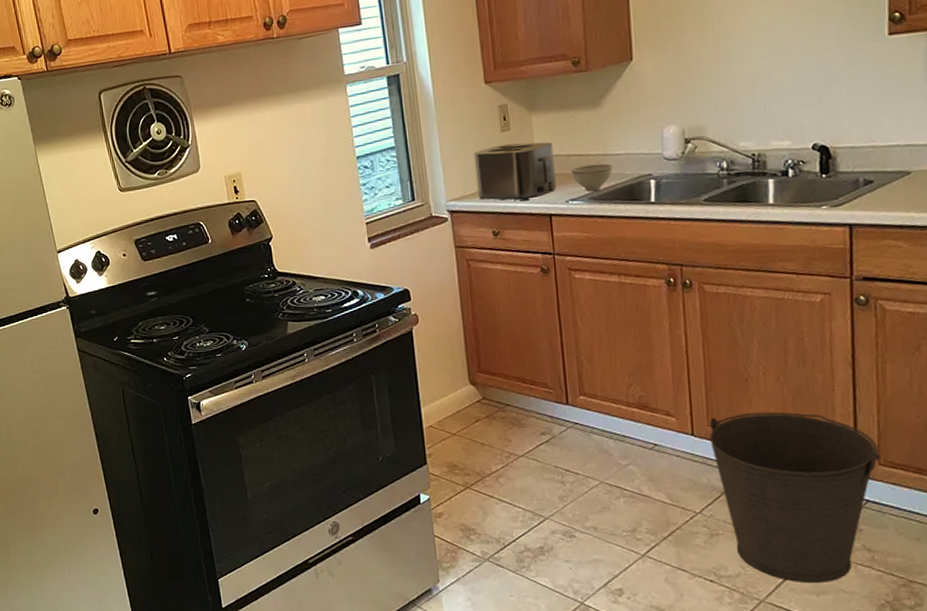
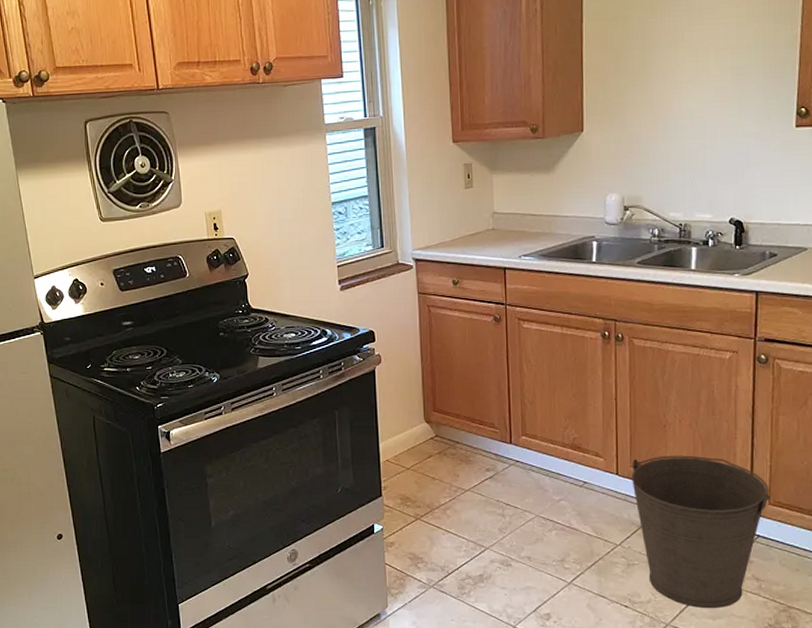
toaster: present [473,141,556,201] -> none [439,200,511,254]
bowl: present [571,163,613,191] -> none [525,224,561,248]

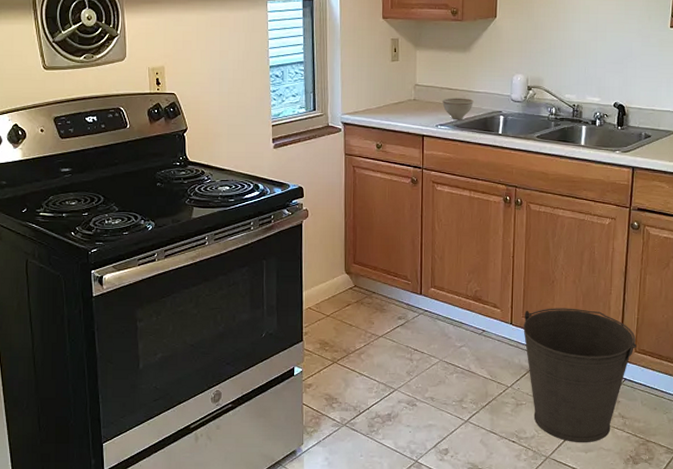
bowl: none [525,224,561,248] -> present [442,98,474,119]

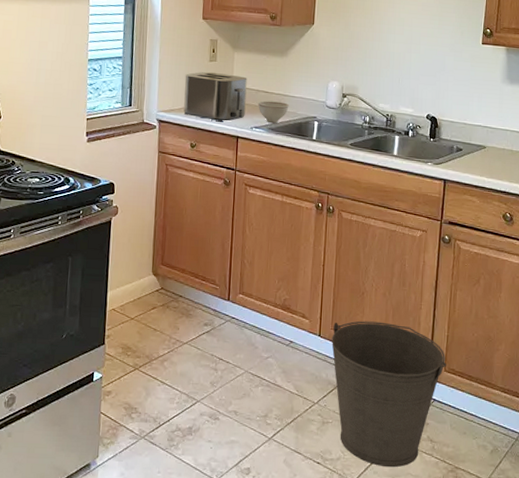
toaster: none [367,72,431,122] -> present [183,72,247,122]

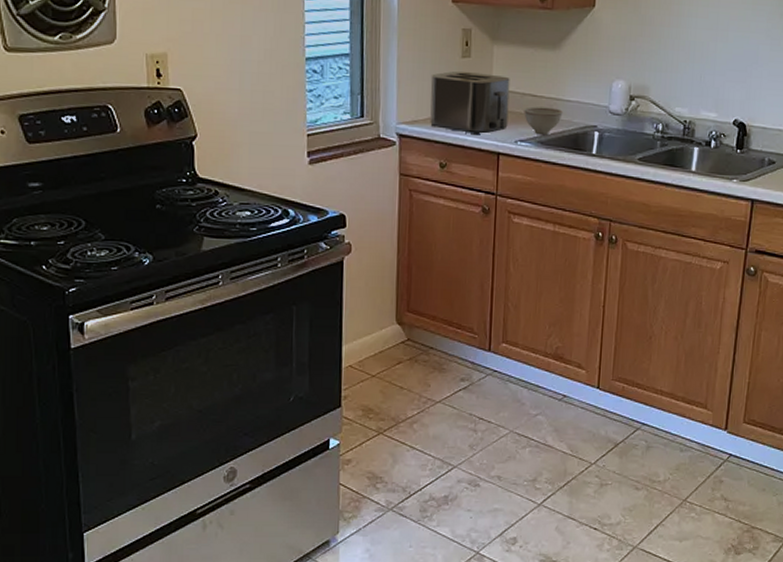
bucket: present [331,321,446,467] -> none [612,369,746,529]

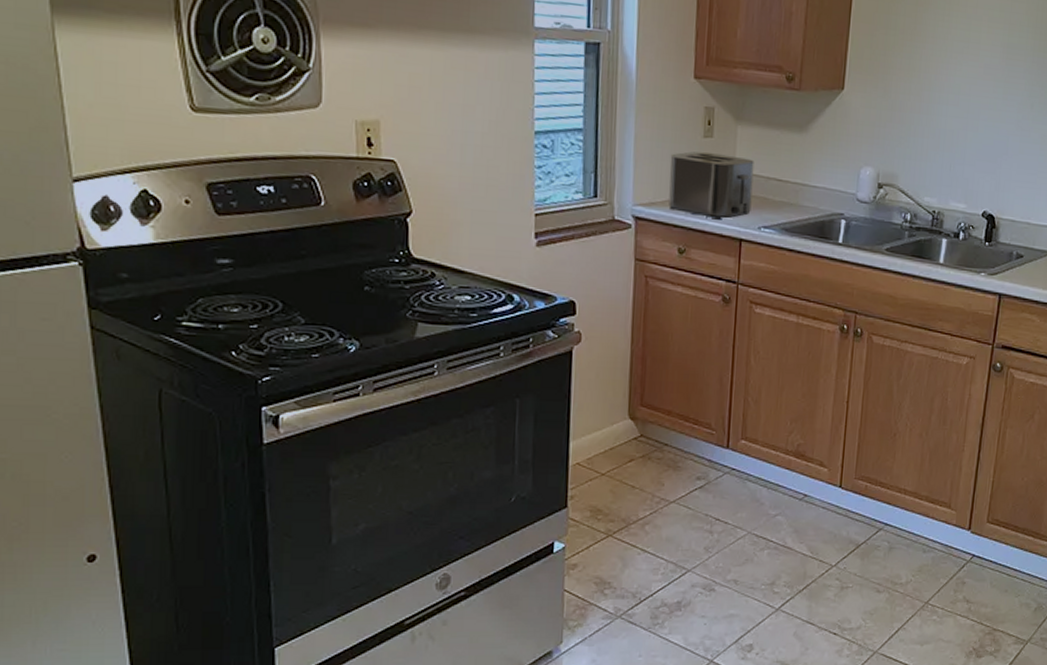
bowl: present [524,106,563,134] -> none [768,191,809,221]

